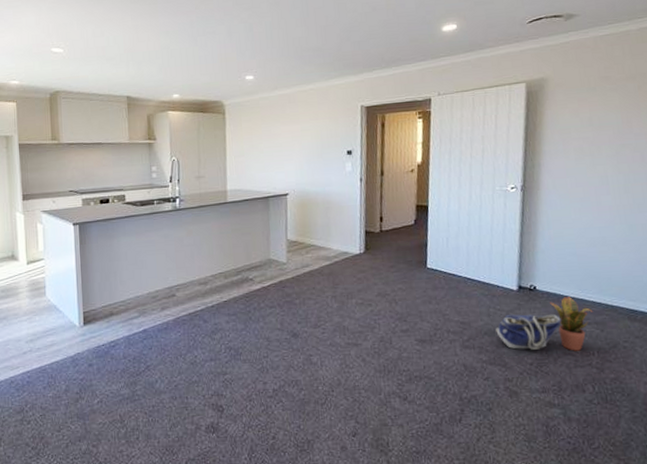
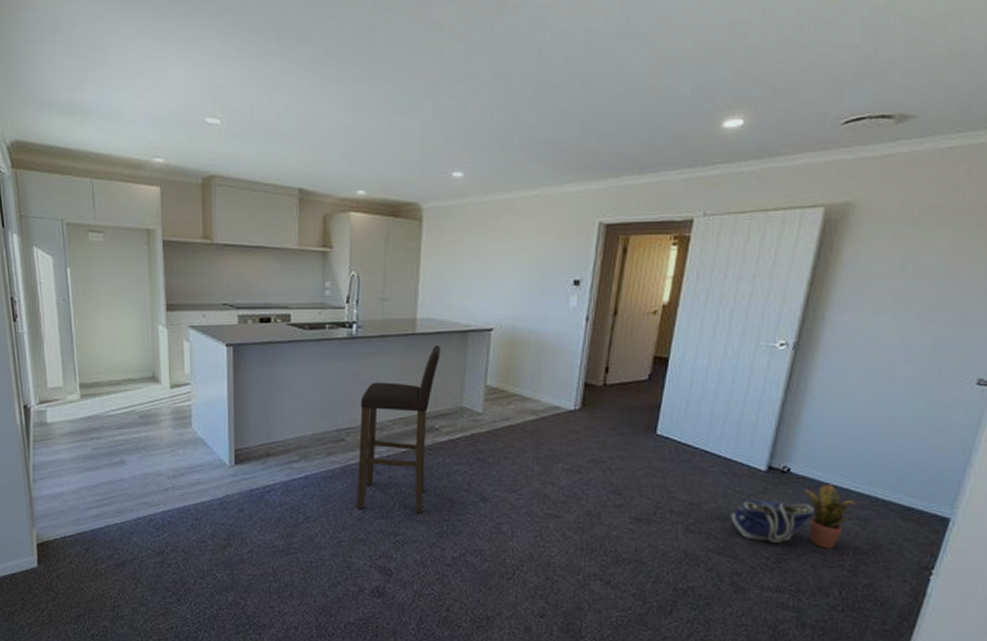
bar stool: none [186,210,249,354] -> present [356,346,440,514]

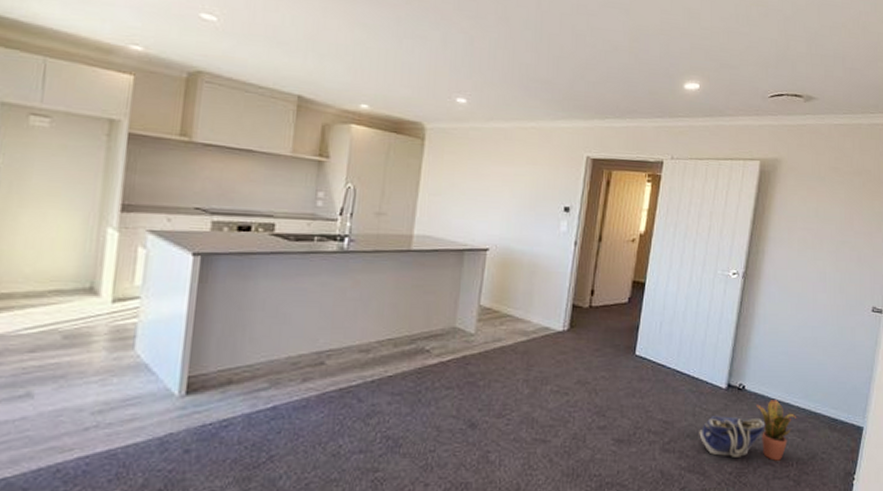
bar stool: present [356,346,440,514] -> none [332,263,436,445]

